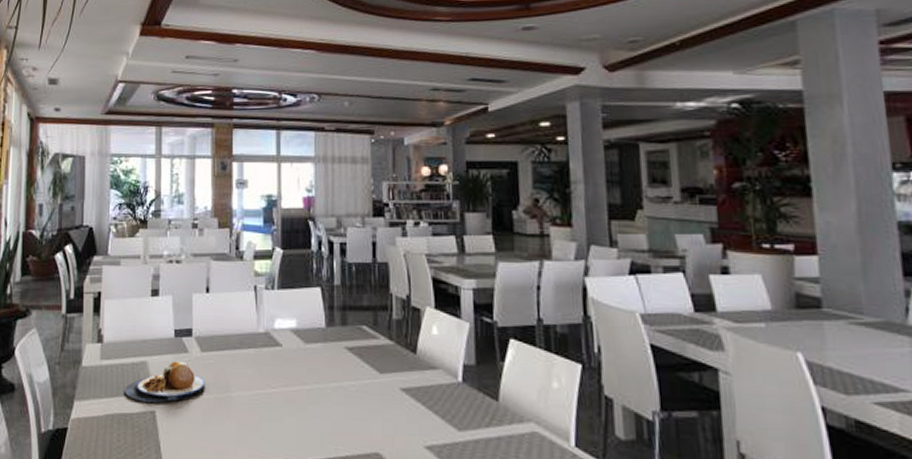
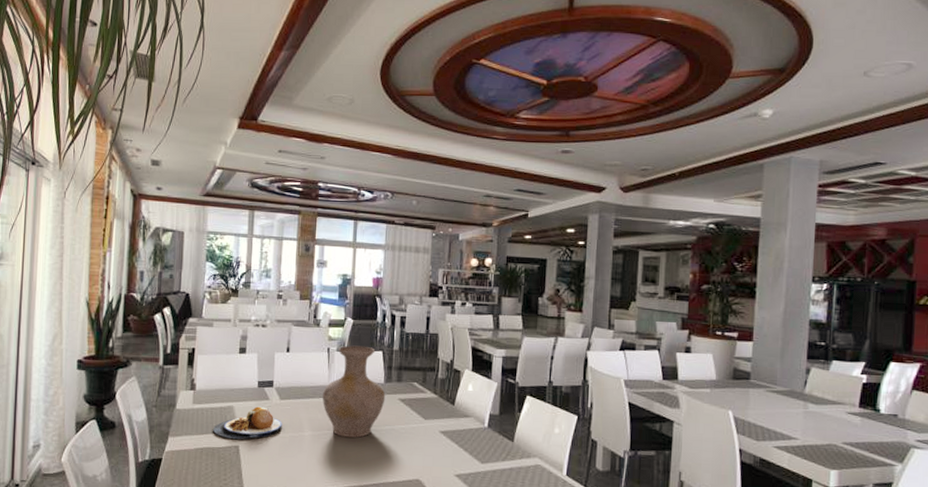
vase: none [250,281,329,399] -> present [322,345,386,438]

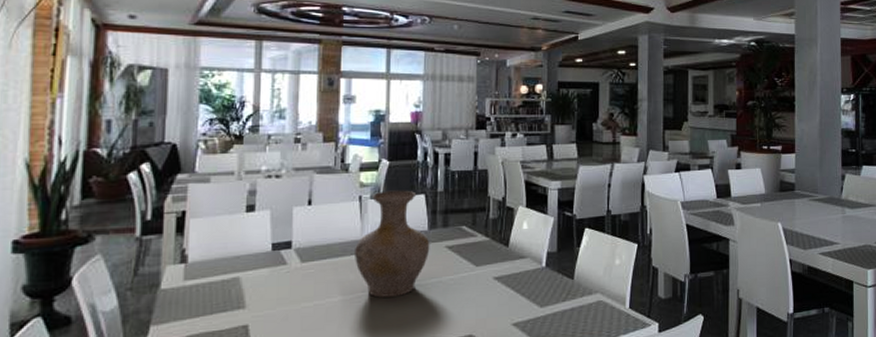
plate: present [213,406,282,440] -> none [213,273,305,318]

